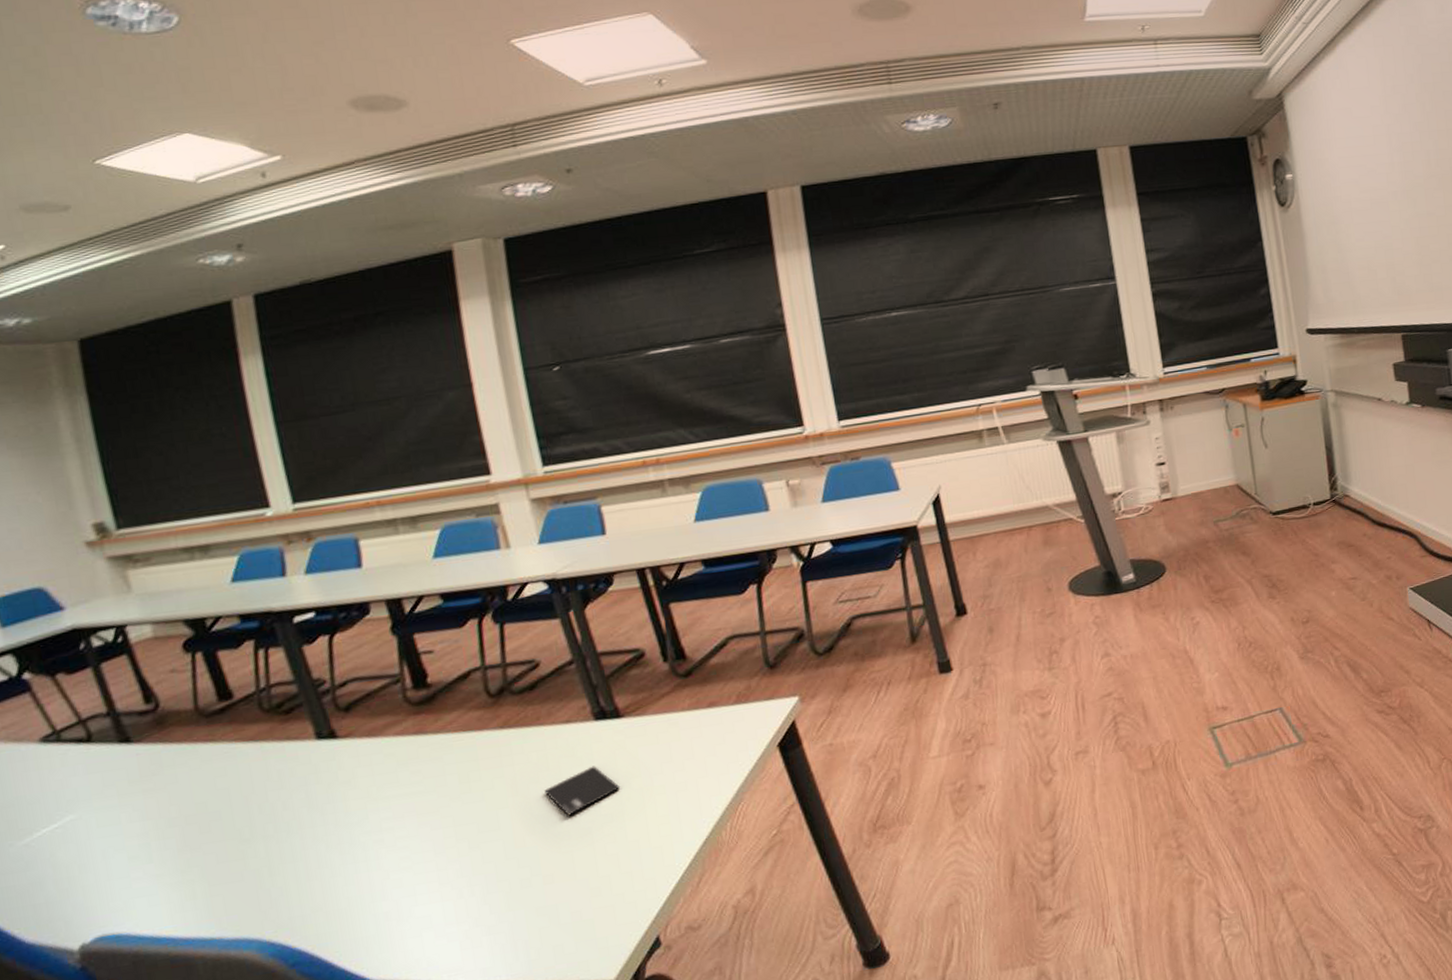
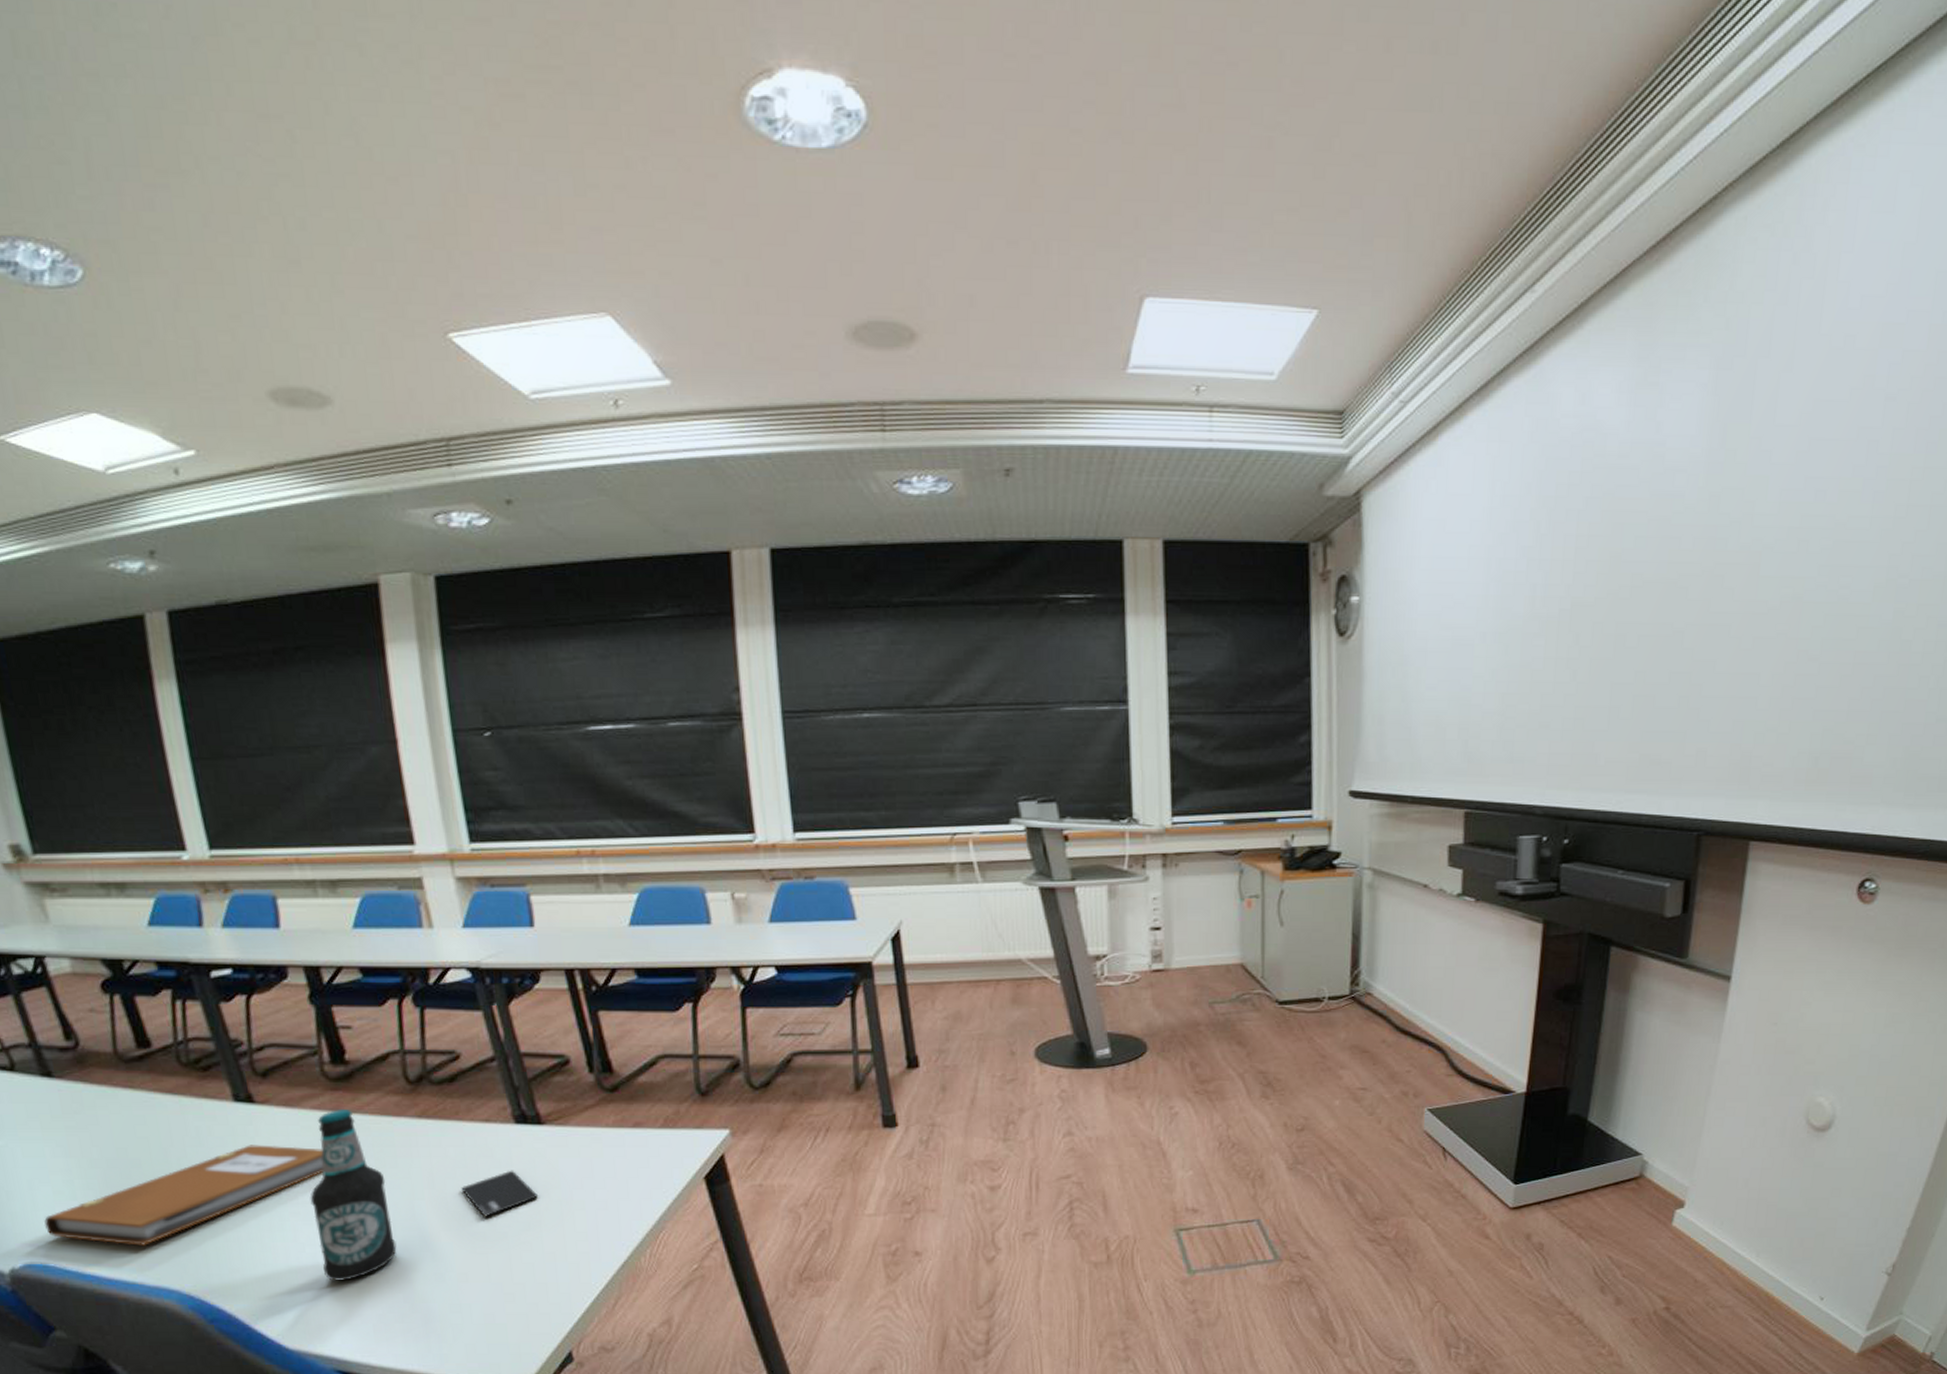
notebook: none [117,773,408,905] -> present [44,1145,324,1246]
bottle: none [394,731,482,904] -> present [310,1110,397,1281]

